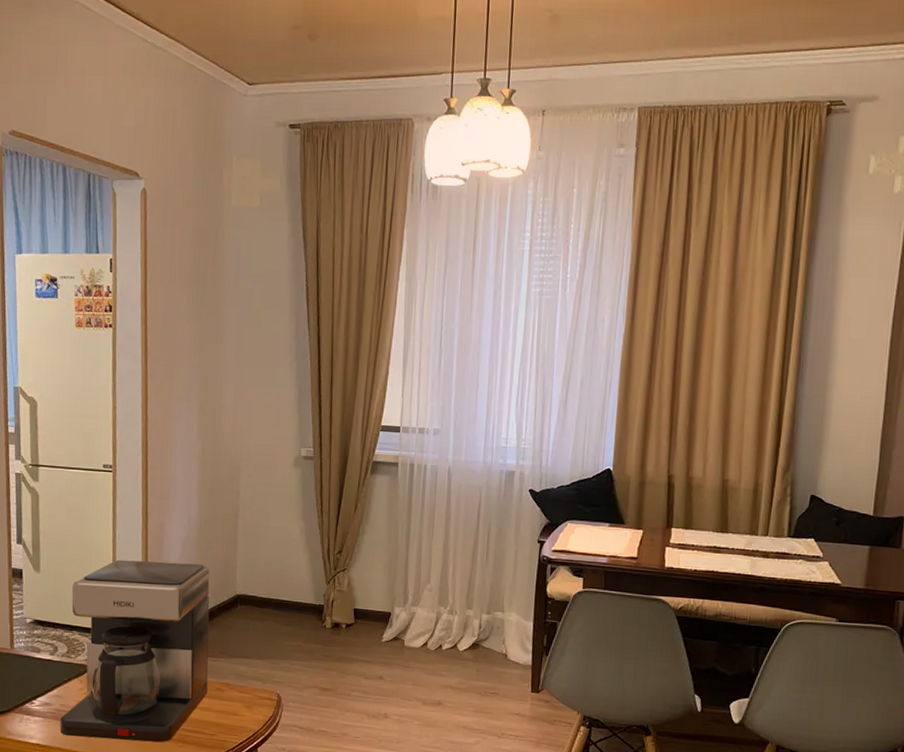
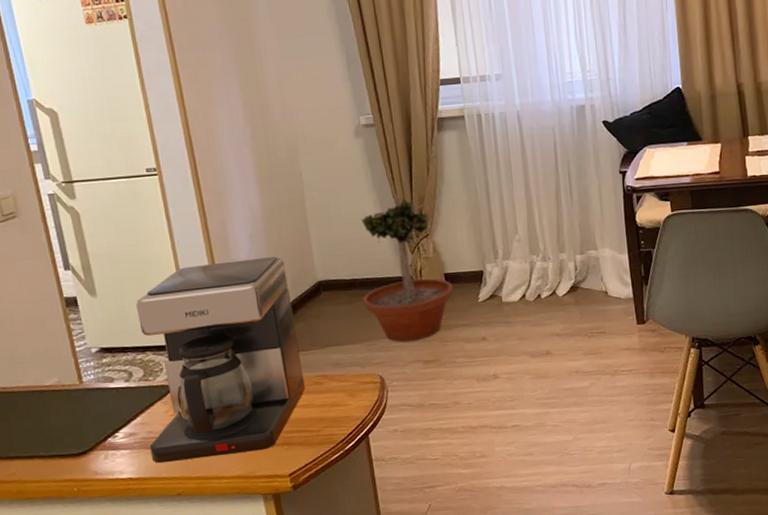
potted tree: none [274,518,360,667] -> present [361,183,454,342]

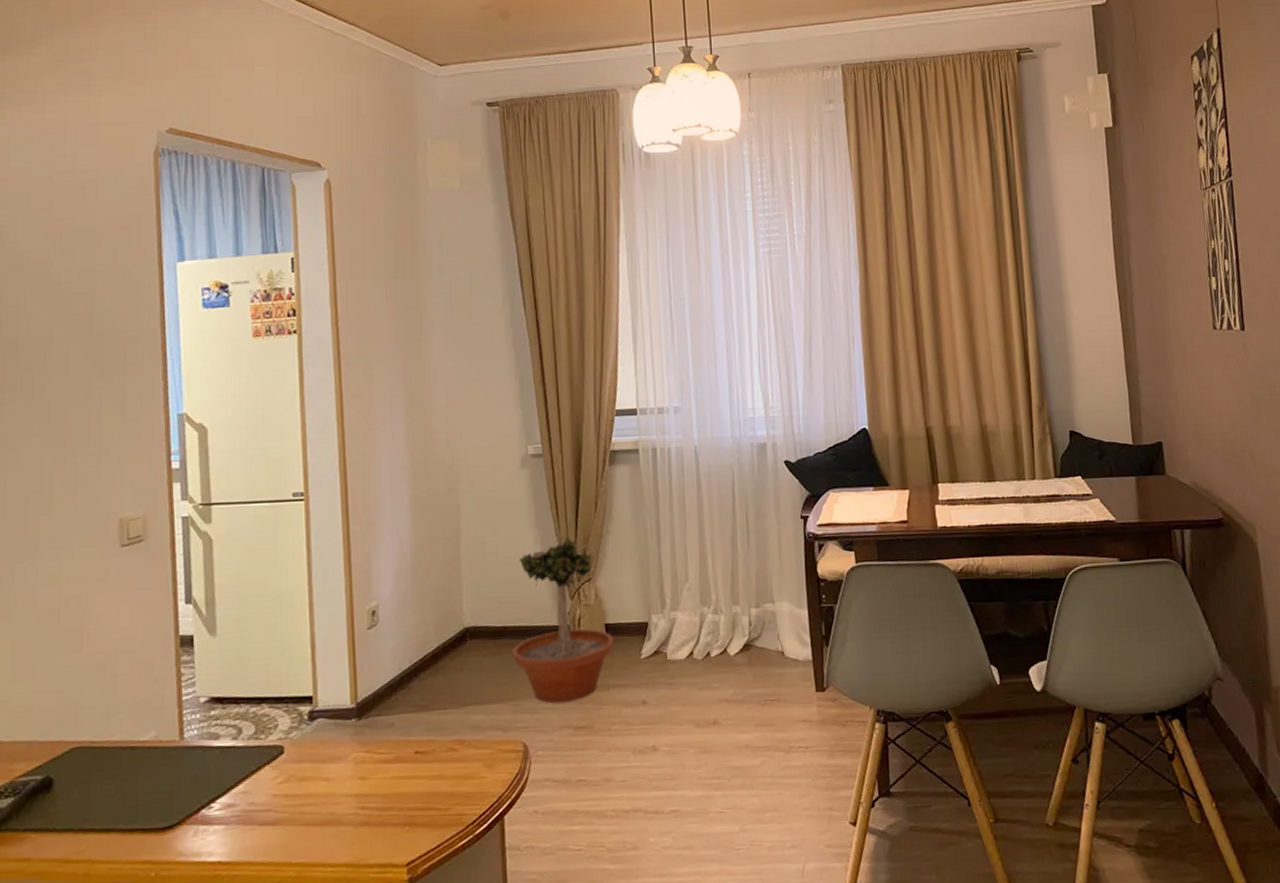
coffee maker: present [136,257,305,464] -> none [248,597,437,844]

